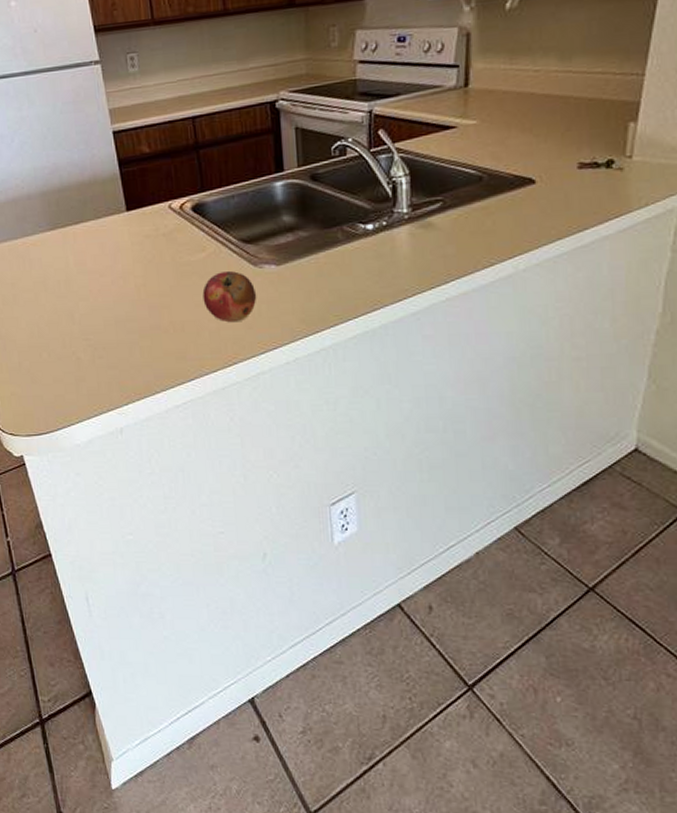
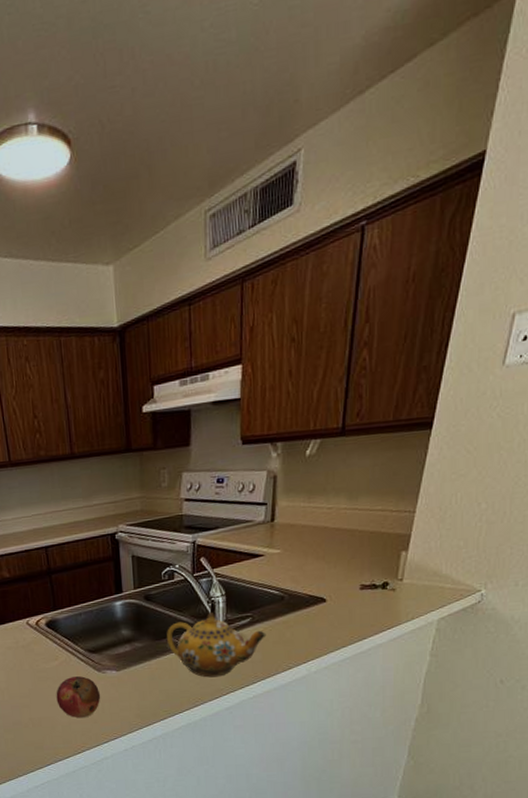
teapot: none [338,196,461,275] -> present [167,613,267,678]

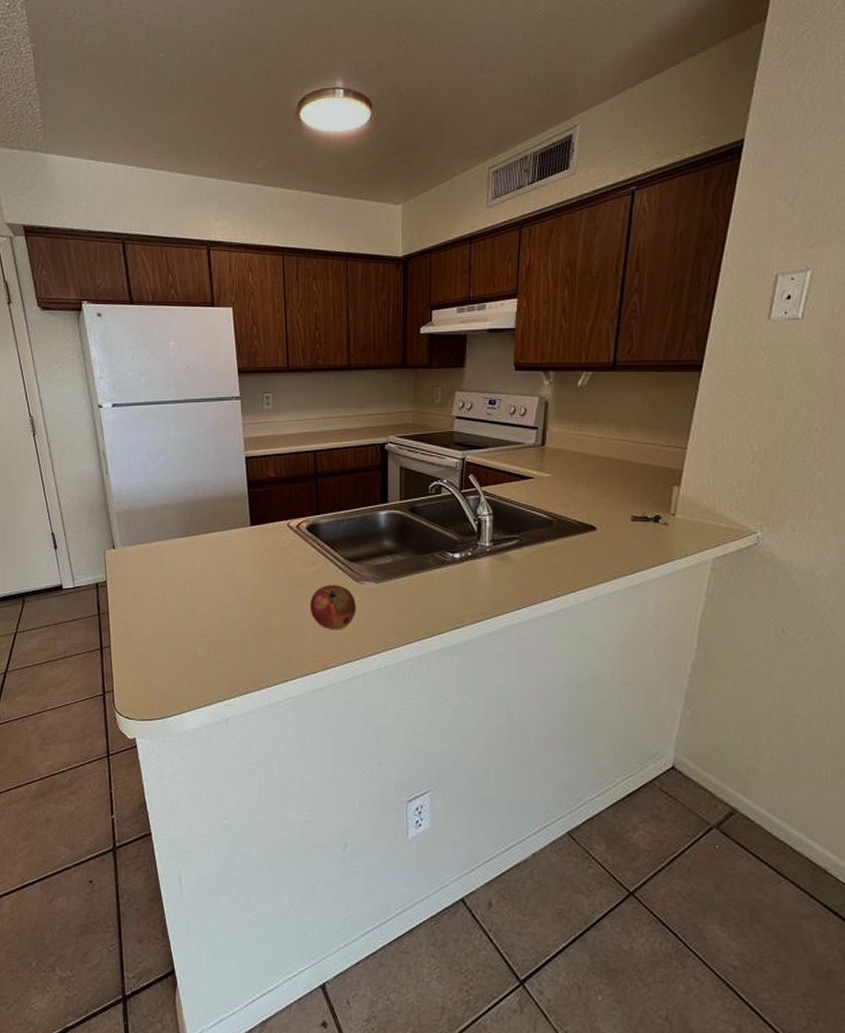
teapot: present [167,613,267,678] -> none [430,531,534,599]

